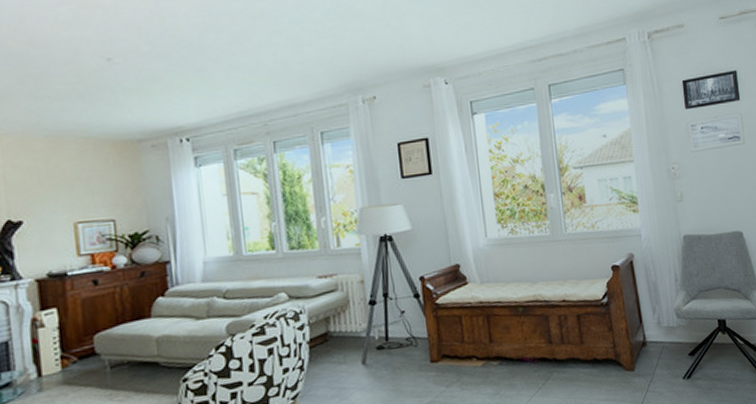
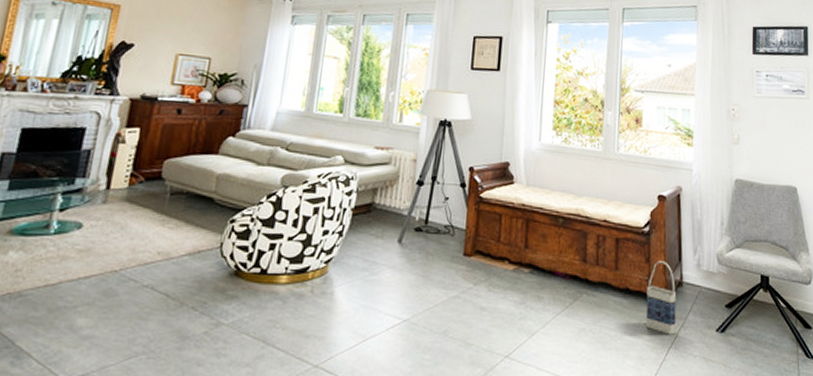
bag: none [613,326,646,392] -> present [645,261,677,335]

